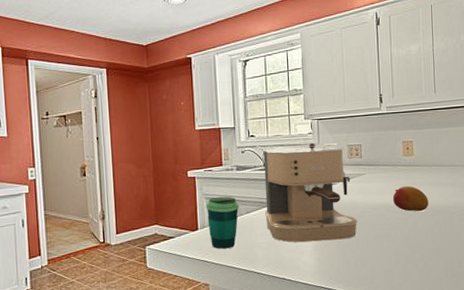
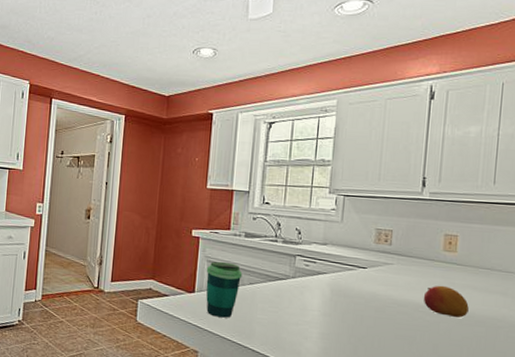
coffee maker: present [263,142,357,243] -> none [269,218,376,333]

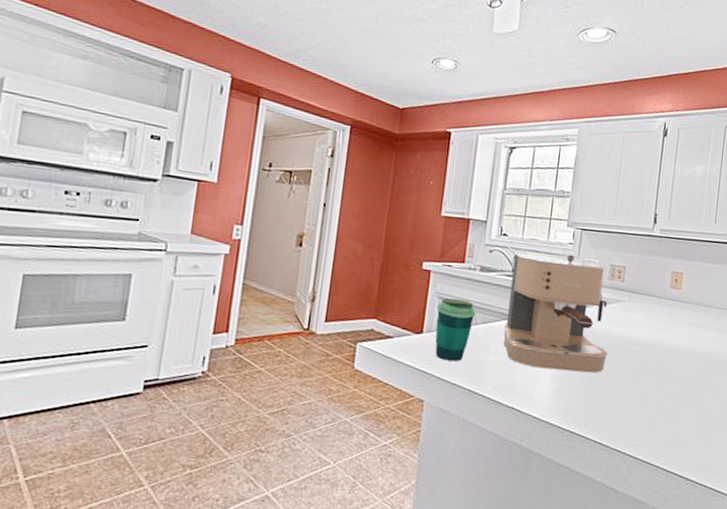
coffee maker: none [269,218,376,333] -> present [503,251,608,373]
fruit: present [423,285,469,318] -> none [650,322,690,355]

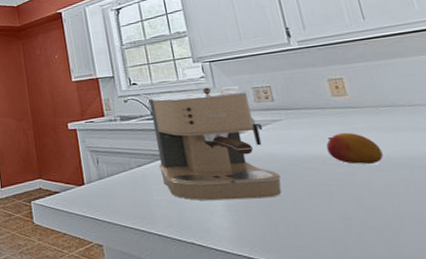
cup: present [435,298,476,361] -> none [90,148,129,206]
fruit: none [650,322,690,355] -> present [325,132,383,164]

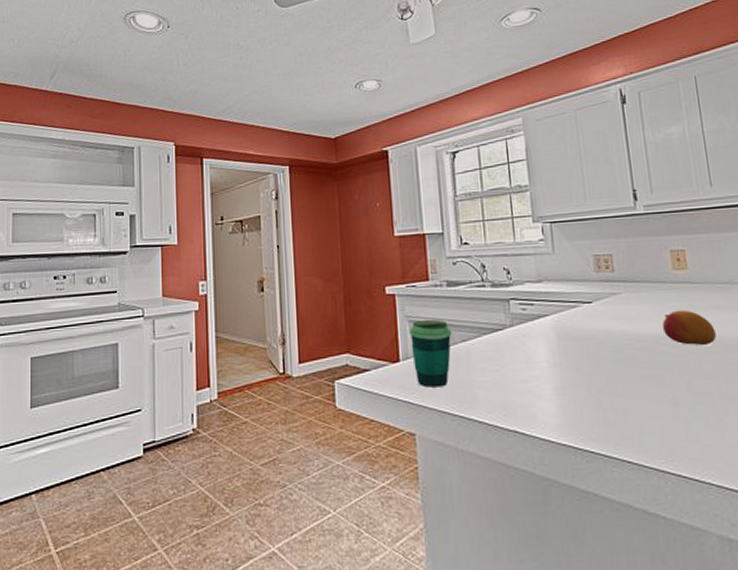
cup: none [90,148,129,206] -> present [408,319,452,388]
coffee maker: present [148,86,282,201] -> none [480,251,614,383]

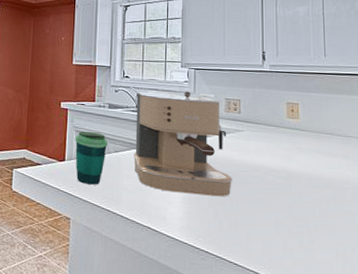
coffee maker: none [480,251,614,383] -> present [134,90,232,197]
fruit: present [662,309,716,345] -> none [273,150,316,180]

